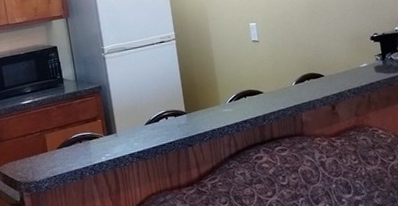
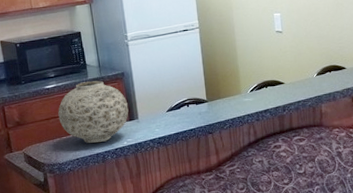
vase: none [34,95,107,160] -> present [58,80,129,143]

